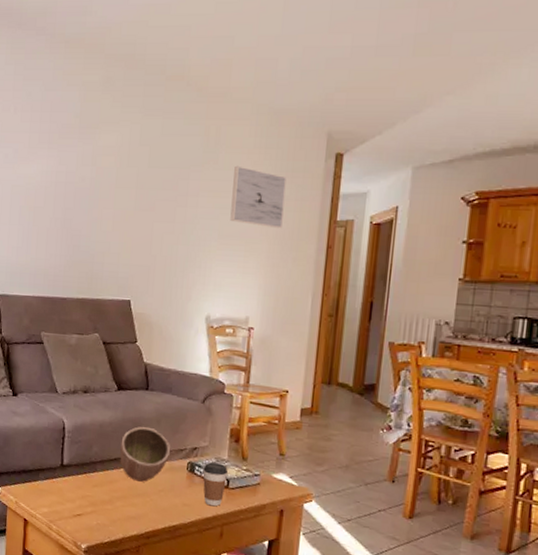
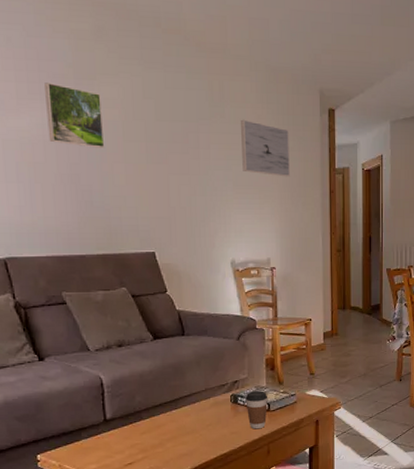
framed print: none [50,132,101,195] -> present [44,83,105,148]
decorative bowl: present [120,427,170,482] -> none [164,369,213,421]

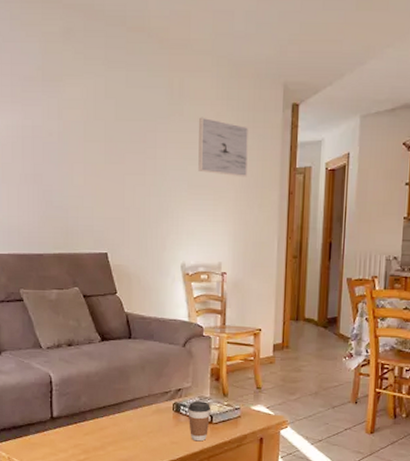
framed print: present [44,83,105,148] -> none [16,86,67,149]

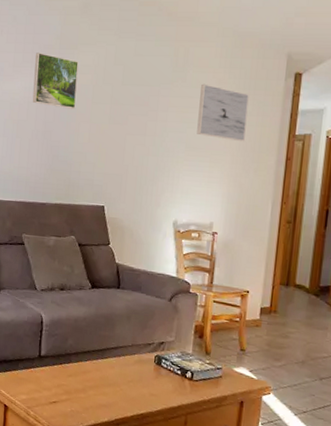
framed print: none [16,86,67,149] -> present [32,53,79,109]
coffee cup: present [188,401,212,442] -> none [169,356,193,397]

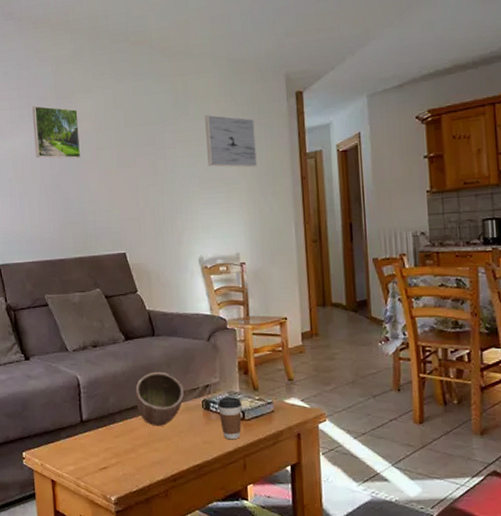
decorative bowl: none [92,322,139,373] -> present [135,371,184,426]
coffee cup: none [169,356,193,397] -> present [217,397,243,440]

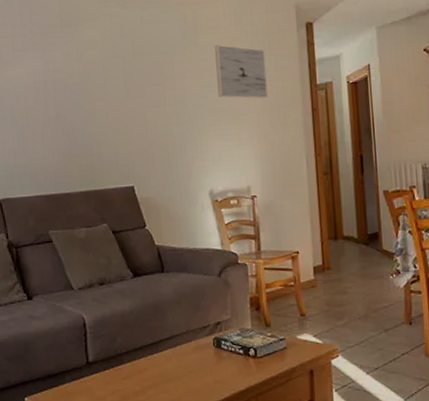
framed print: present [32,106,81,159] -> none [36,33,87,89]
decorative bowl: present [135,371,184,426] -> none [144,309,194,366]
coffee cup: present [217,397,243,440] -> none [229,334,255,379]

